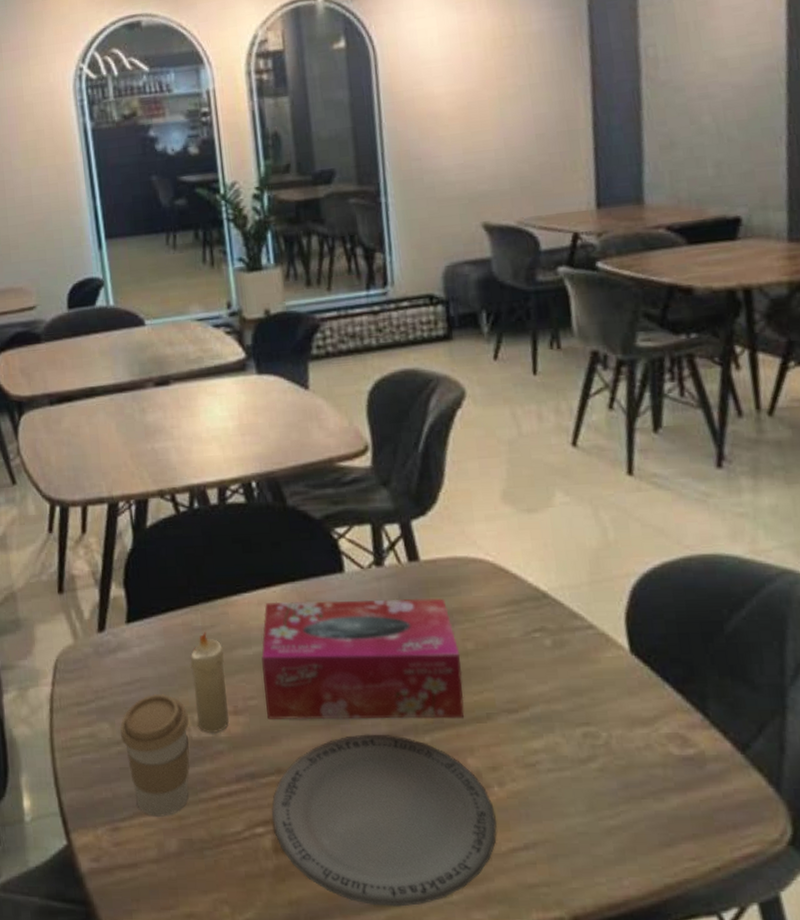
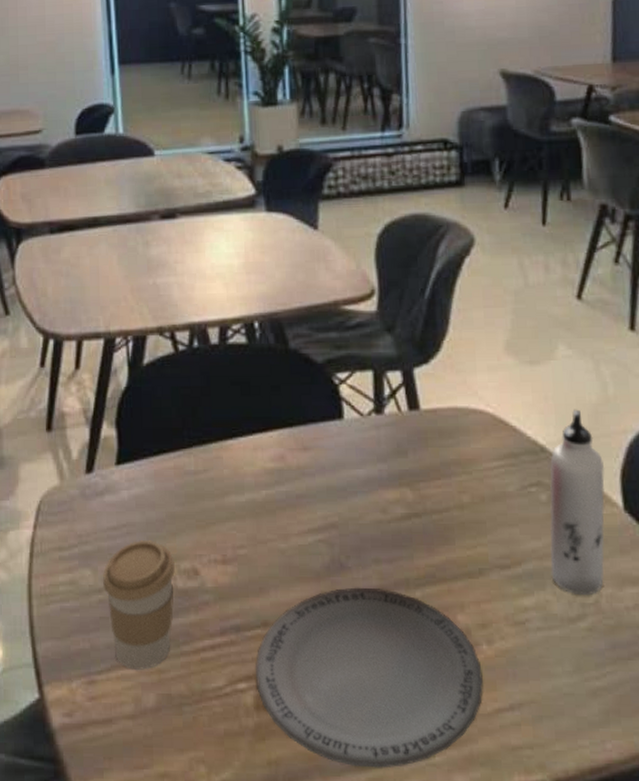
candle: present [190,632,229,733] -> none [180,476,216,582]
tissue box: present [261,598,464,720] -> none [254,447,457,573]
water bottle: none [553,555,613,736] -> present [549,409,605,594]

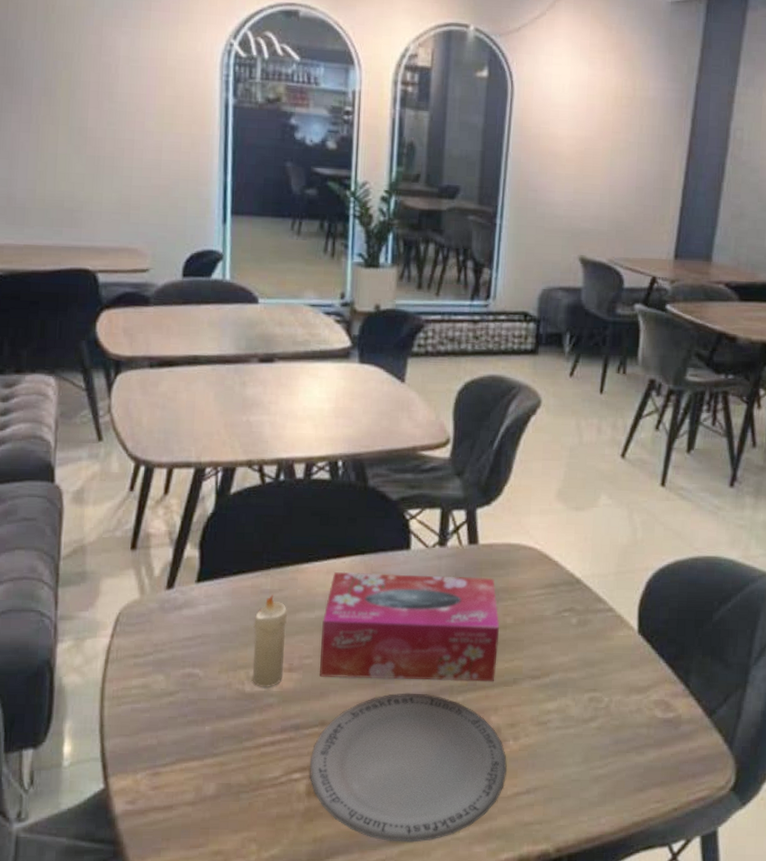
coffee cup: present [103,540,176,671] -> none [174,650,245,764]
candle: none [180,476,216,582] -> present [252,595,288,687]
tissue box: none [254,447,457,573] -> present [320,571,500,682]
water bottle: present [549,409,605,594] -> none [573,549,627,700]

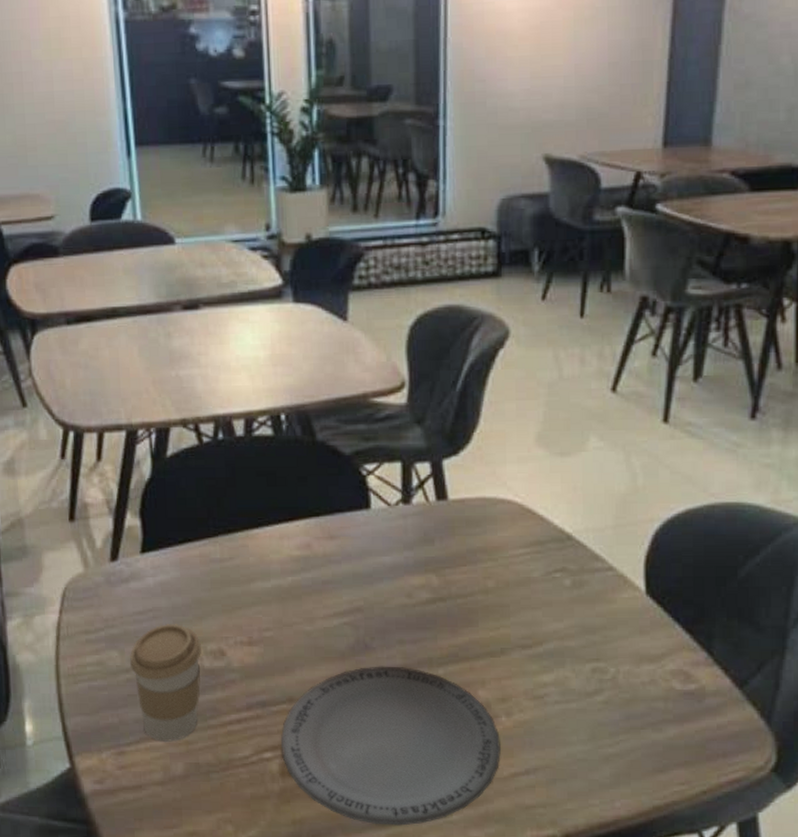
coffee cup: none [174,650,245,764] -> present [130,624,202,743]
candle: present [252,595,288,687] -> none [206,564,242,662]
tissue box: present [320,571,500,682] -> none [280,536,481,653]

